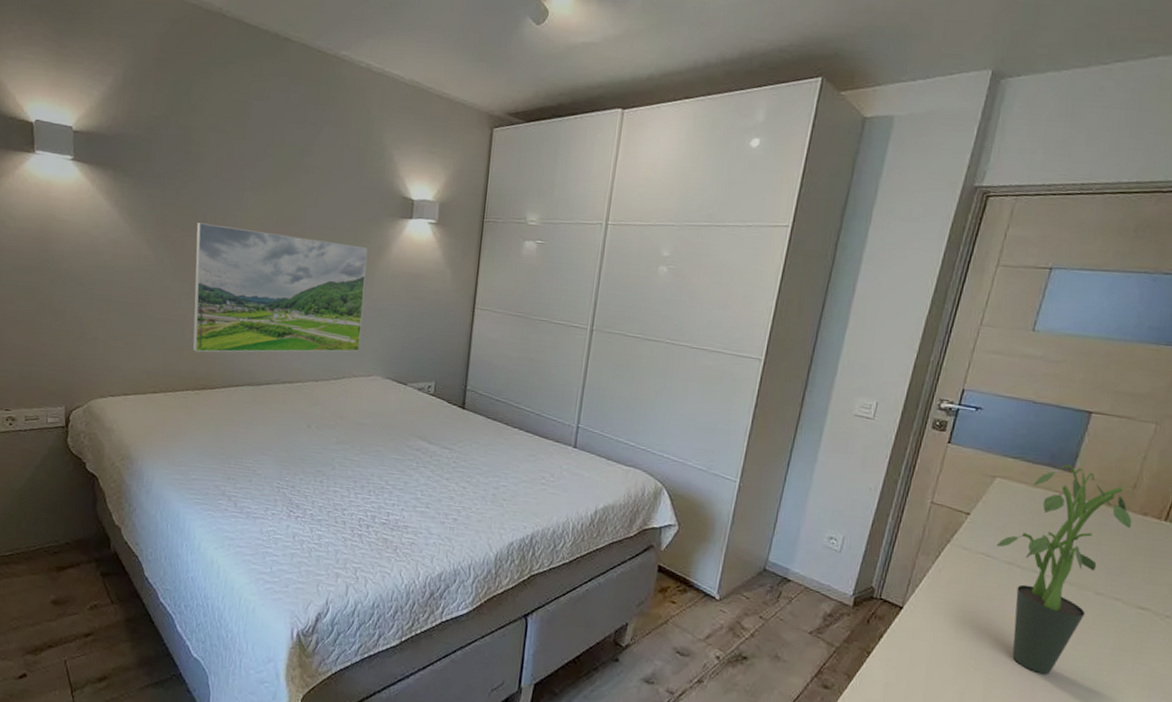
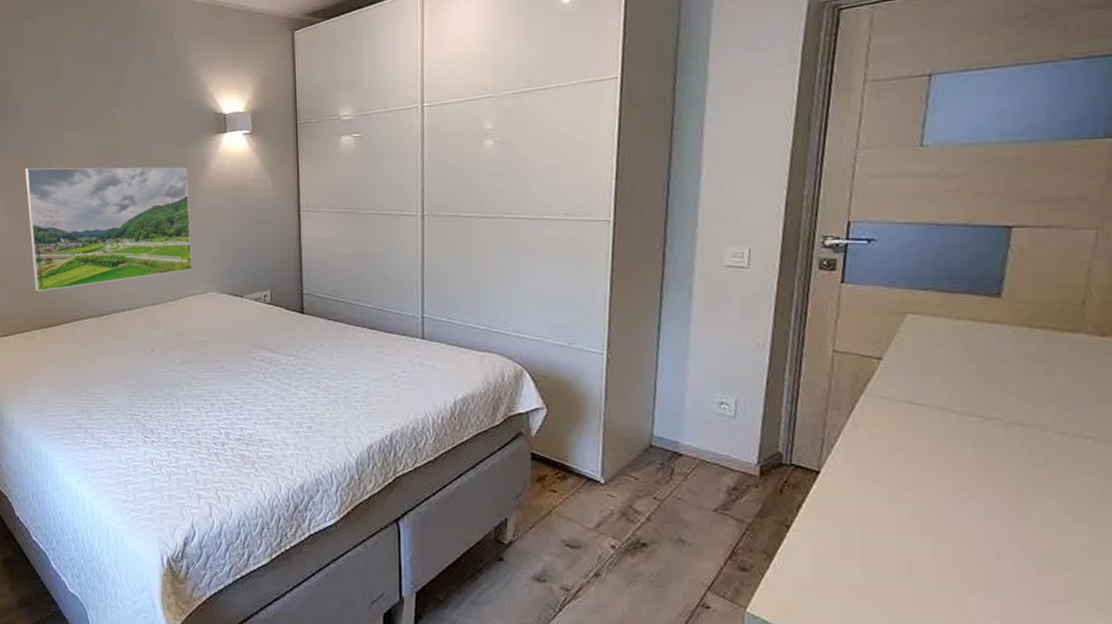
potted plant: present [996,464,1133,674] -> none [921,288,1089,532]

